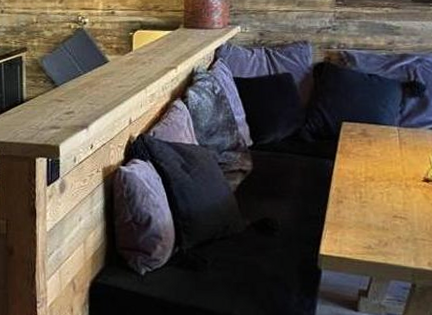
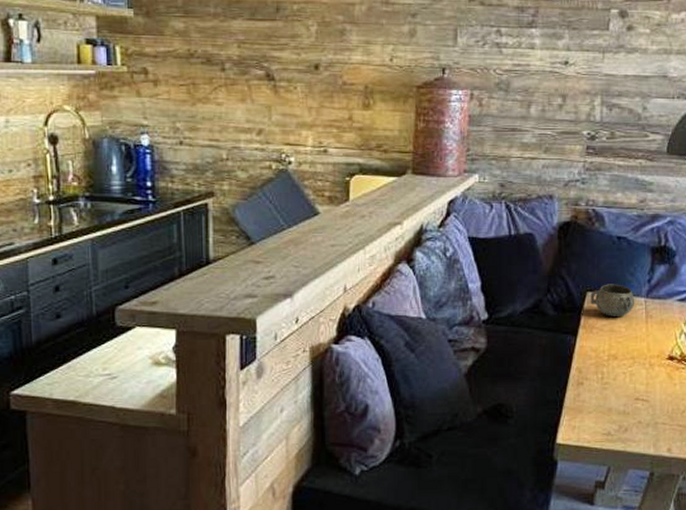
decorative bowl: none [346,115,389,144] -> present [590,284,635,318]

